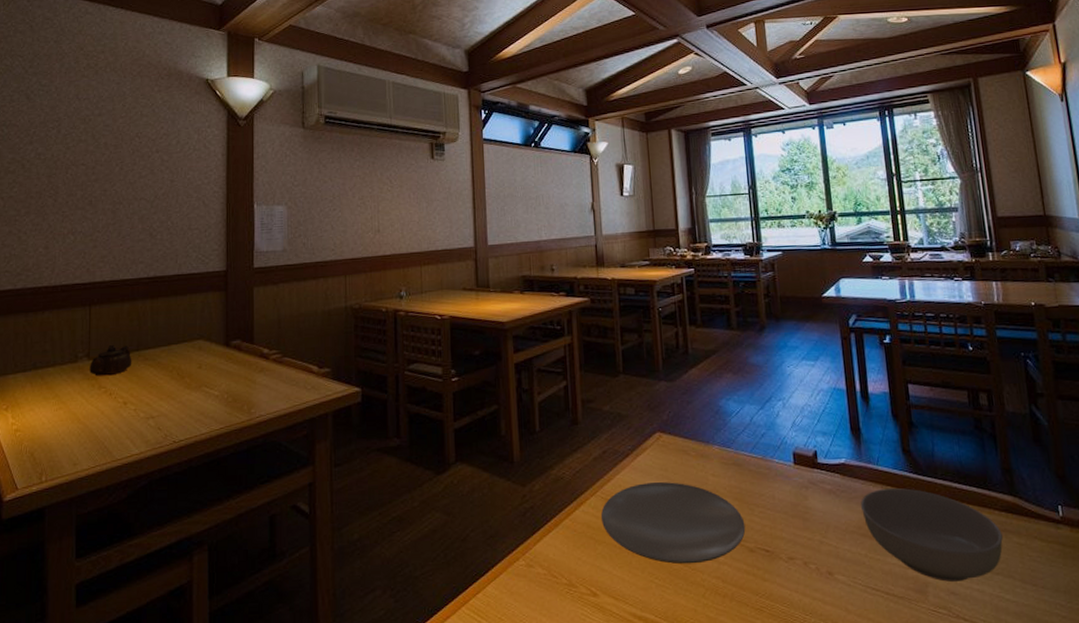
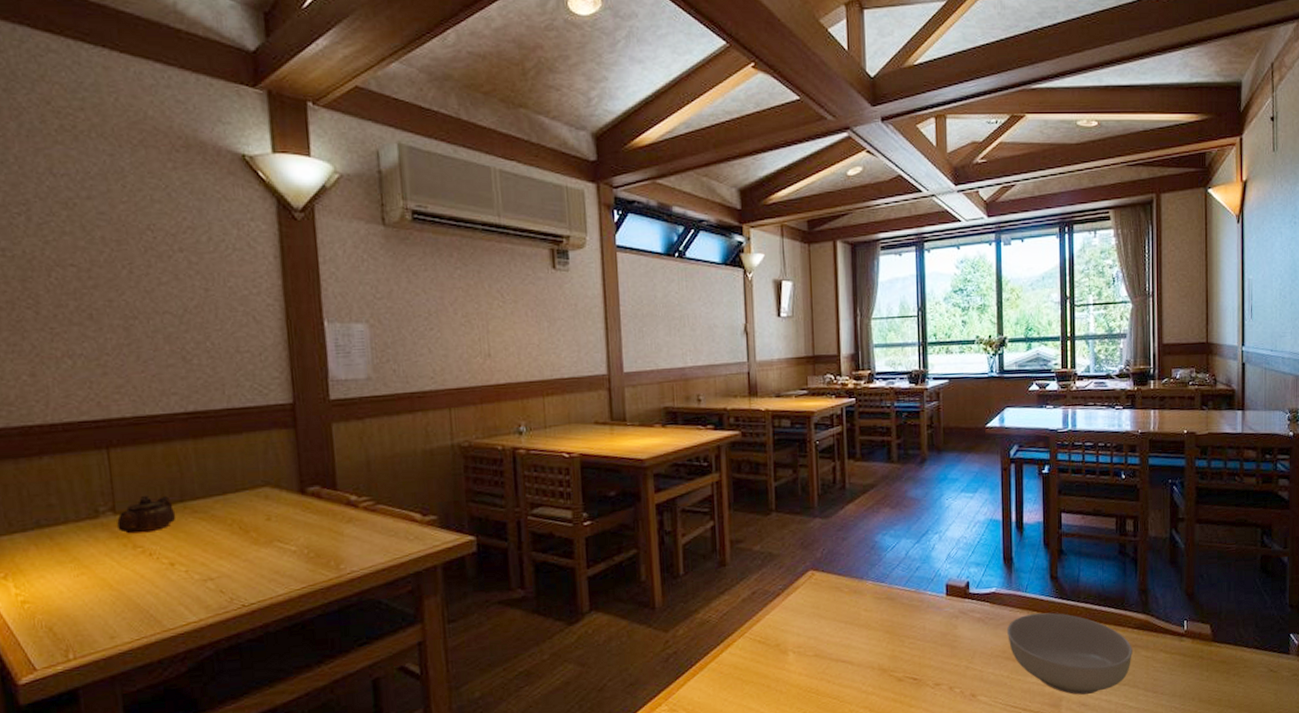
plate: present [600,482,746,565] -> none [748,619,895,698]

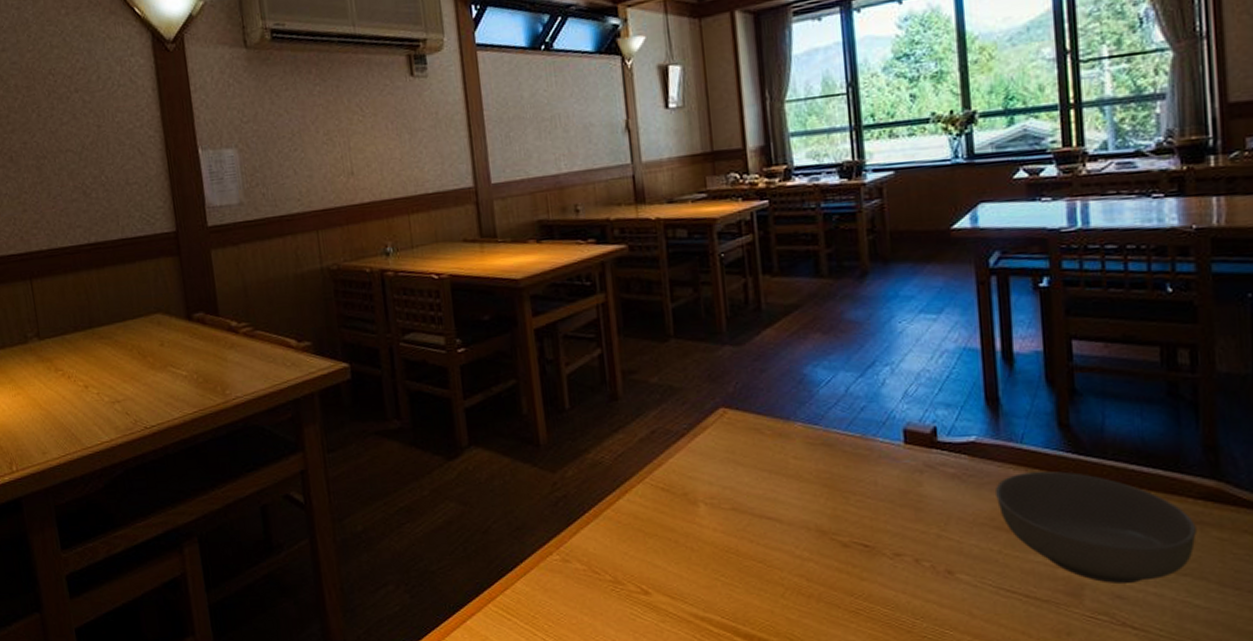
teapot: present [117,495,176,534] -> none [41,322,87,358]

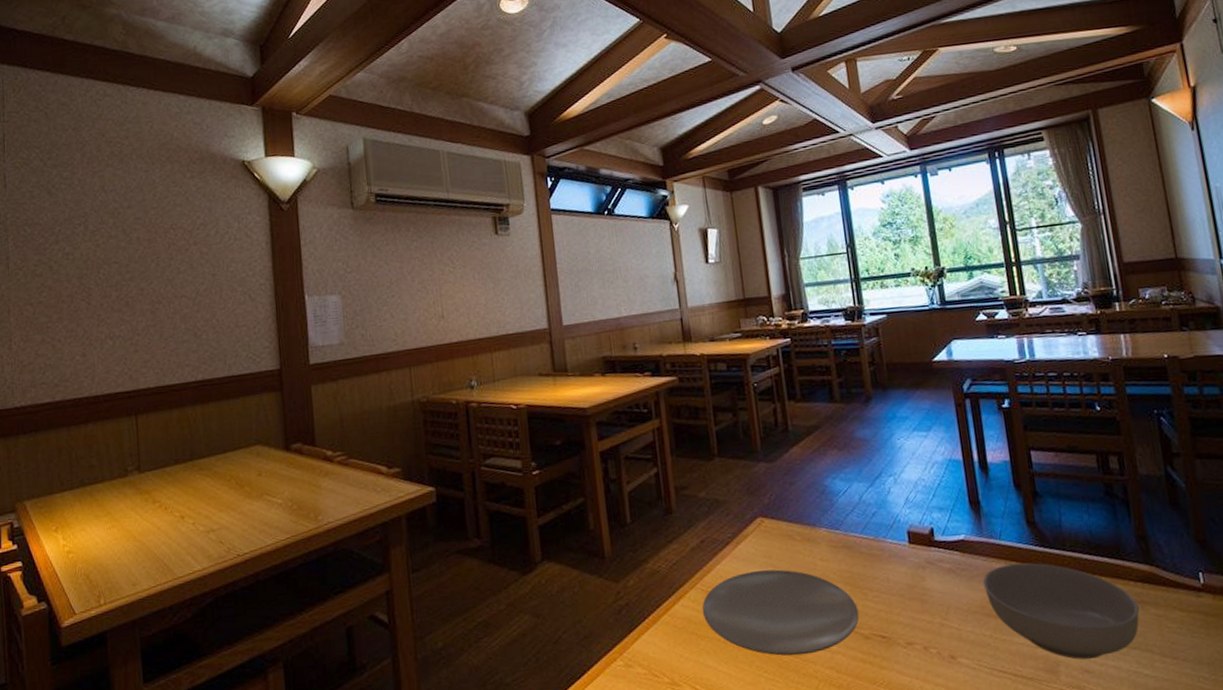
plate: none [650,466,838,561] -> present [701,569,860,656]

